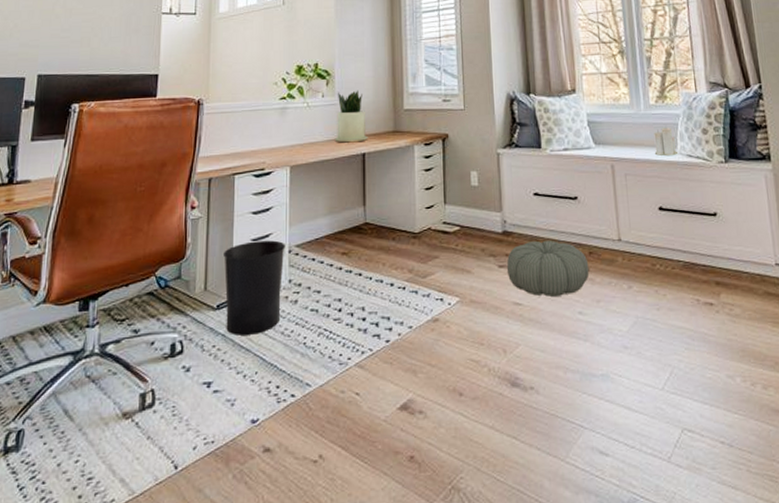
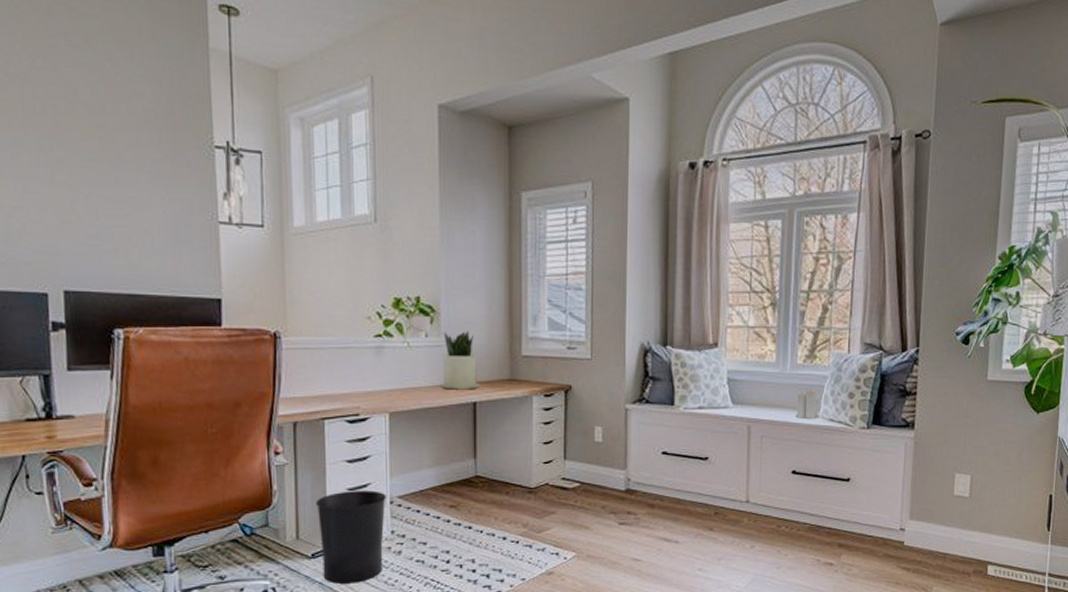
pouf: present [506,241,590,297] -> none [627,500,713,554]

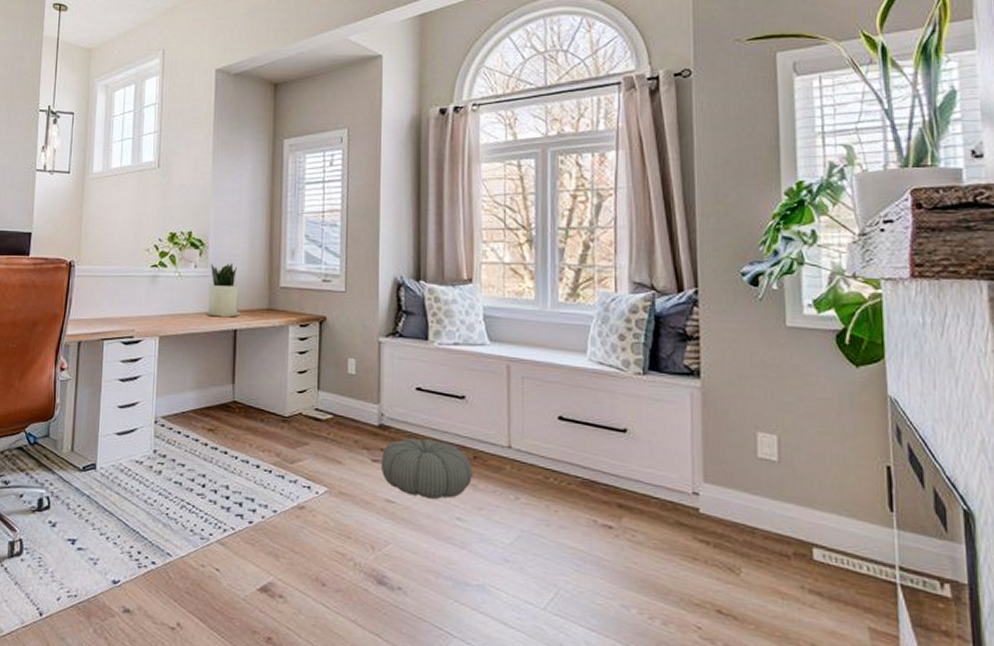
waste bin: present [316,490,386,584] -> none [91,408,152,500]
pouf: none [627,500,713,554] -> present [380,438,472,499]
candle: present [795,389,821,420] -> none [559,329,588,362]

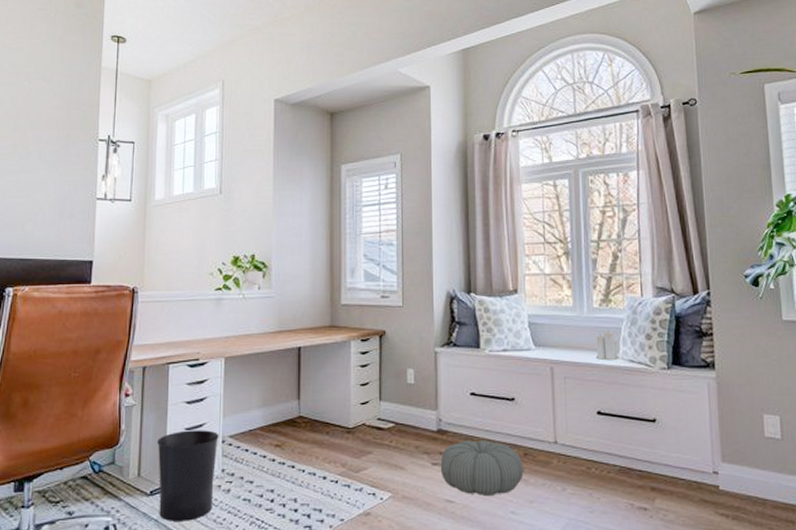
waste bin: none [91,408,152,500] -> present [157,430,219,521]
planter: present [205,263,241,318] -> none [270,283,304,336]
candle: none [559,329,588,362] -> present [595,331,620,361]

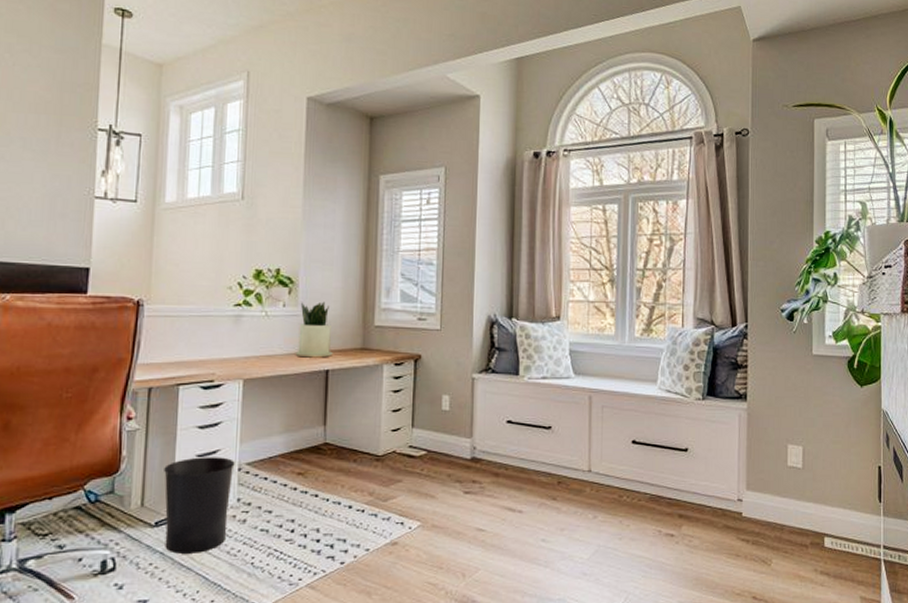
planter: none [270,283,304,336] -> present [295,301,333,358]
pouf: present [440,441,524,495] -> none [472,469,556,524]
candle: present [595,331,620,361] -> none [634,361,658,391]

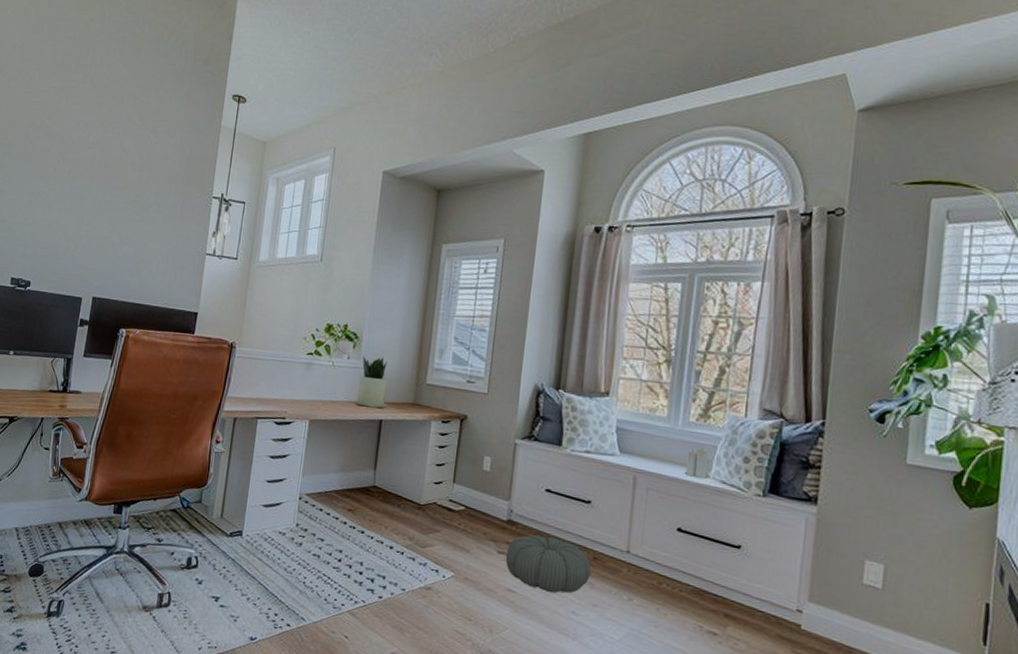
waste bin: present [164,457,235,554] -> none [236,482,297,565]
pouf: none [472,469,556,524] -> present [505,535,591,593]
candle: none [634,361,658,391] -> present [684,448,712,480]

